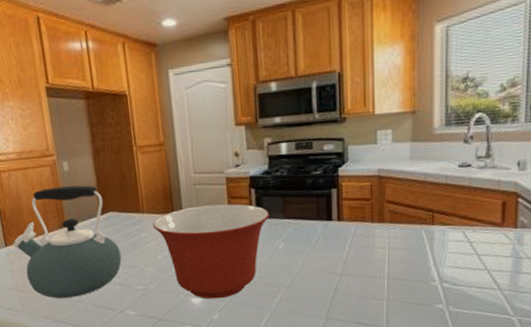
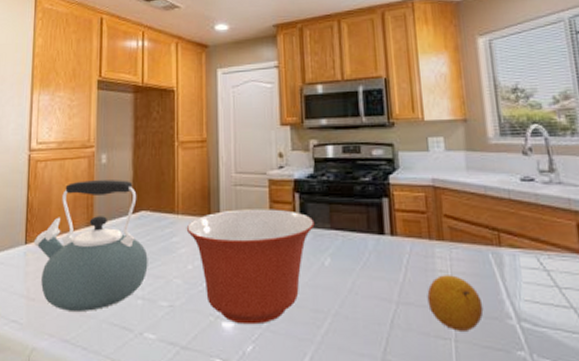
fruit: none [366,250,413,293] -> present [427,275,484,331]

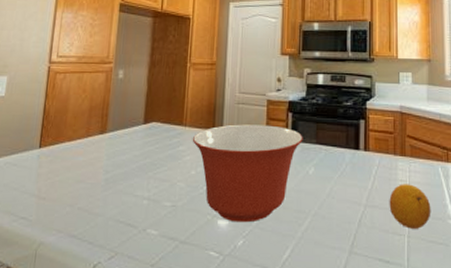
kettle: present [33,180,148,311] -> none [47,93,156,210]

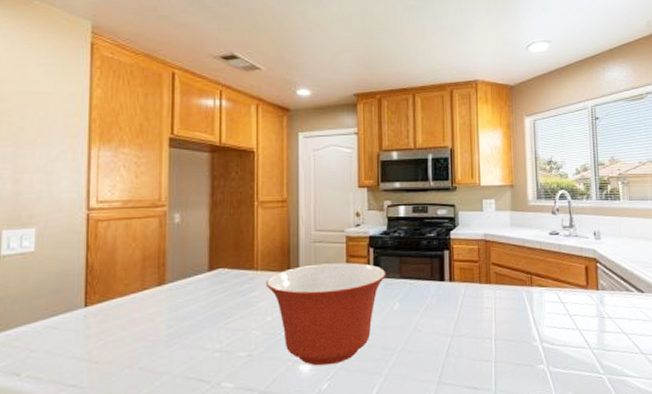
fruit: present [389,184,431,229] -> none [475,311,517,354]

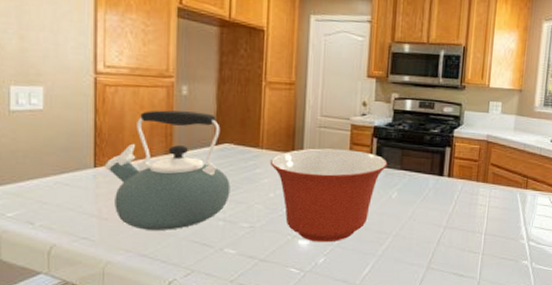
kettle: none [95,239,226,370] -> present [104,110,230,230]

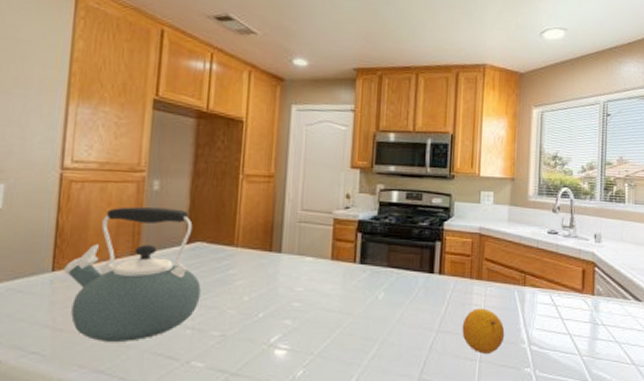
mixing bowl: present [269,148,388,243] -> none [245,245,373,352]
fruit: none [467,208,506,248] -> present [462,308,505,354]

